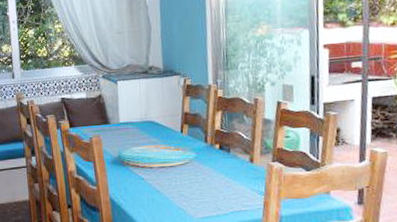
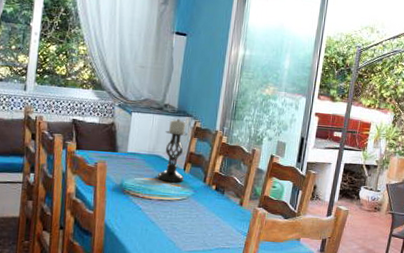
candle holder: none [154,79,183,147] -> present [157,118,188,182]

